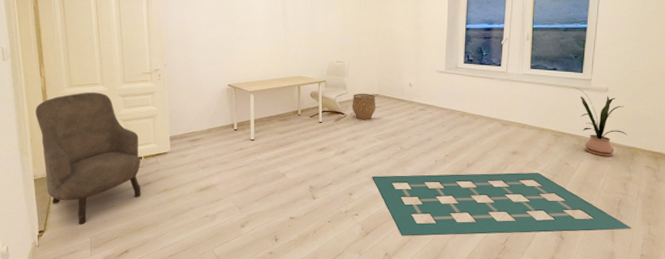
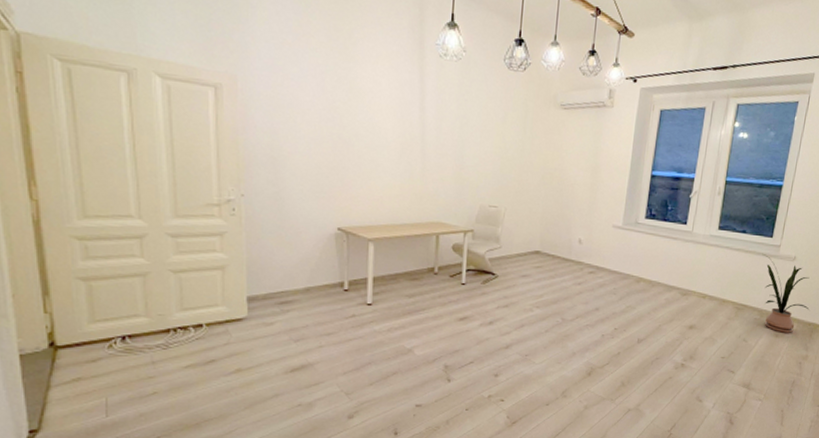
armchair: present [35,92,141,225] -> none [21,227,201,420]
basket: present [352,94,376,120] -> none [505,249,536,284]
area rug: present [372,173,632,236] -> none [524,350,802,425]

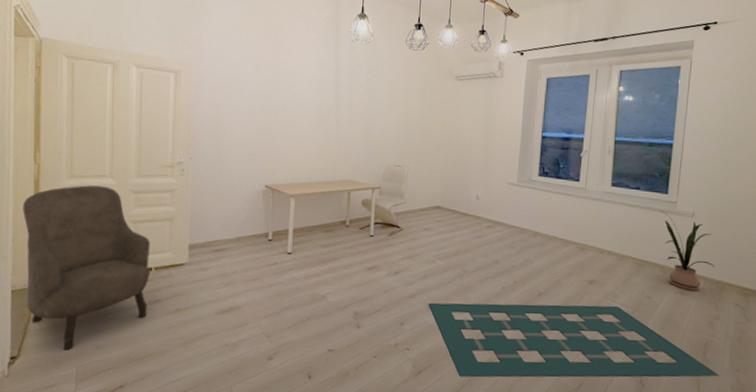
armchair: none [21,227,201,420] -> present [22,185,151,351]
area rug: none [524,350,802,425] -> present [428,302,720,377]

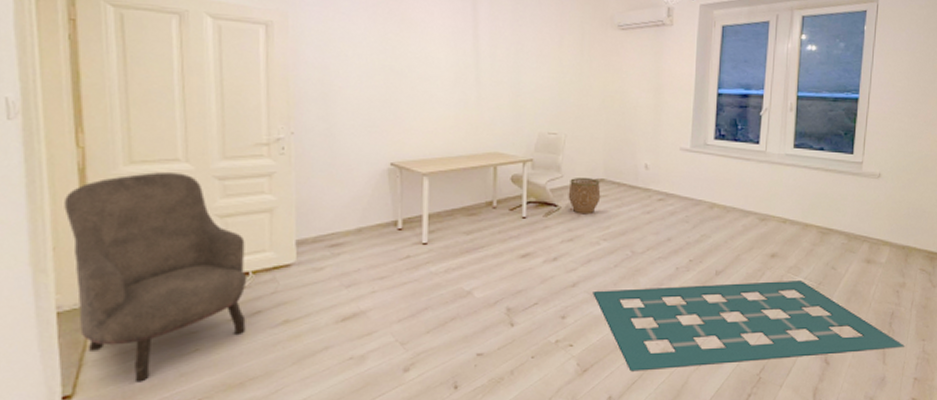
basket: none [409,204,438,236] -> present [568,178,601,215]
house plant: present [658,210,715,291] -> none [843,172,902,258]

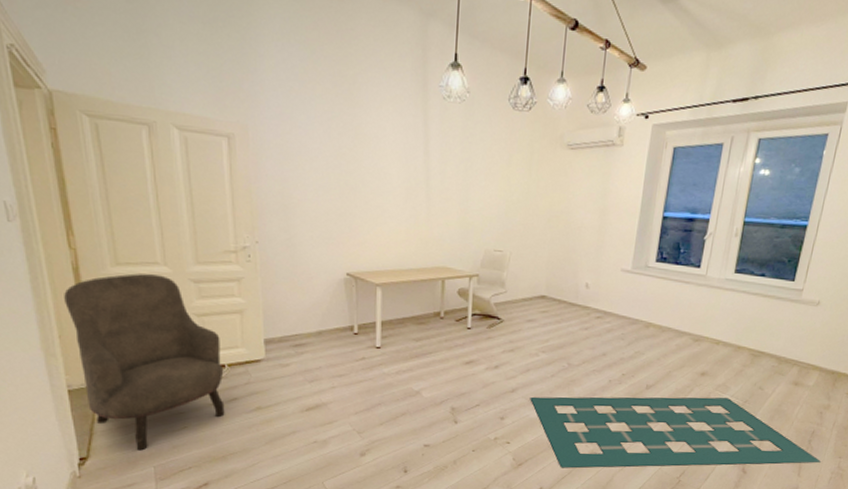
basket: present [568,178,601,215] -> none [510,293,542,328]

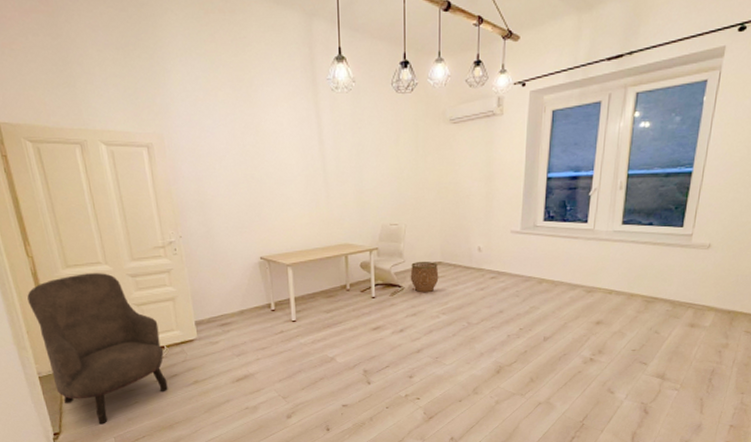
basket: none [510,293,542,328] -> present [410,262,439,293]
area rug: present [530,397,822,468] -> none [435,344,724,419]

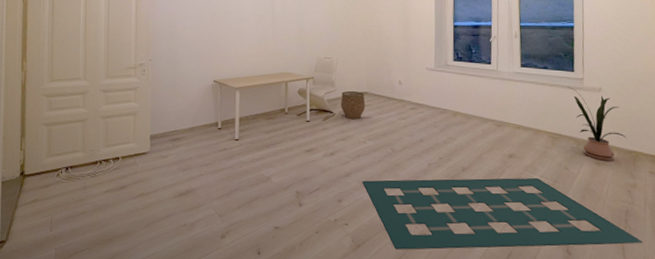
armchair: present [27,273,168,425] -> none [12,87,118,234]
area rug: none [435,344,724,419] -> present [362,178,644,250]
house plant: none [672,245,729,322] -> present [567,87,627,161]

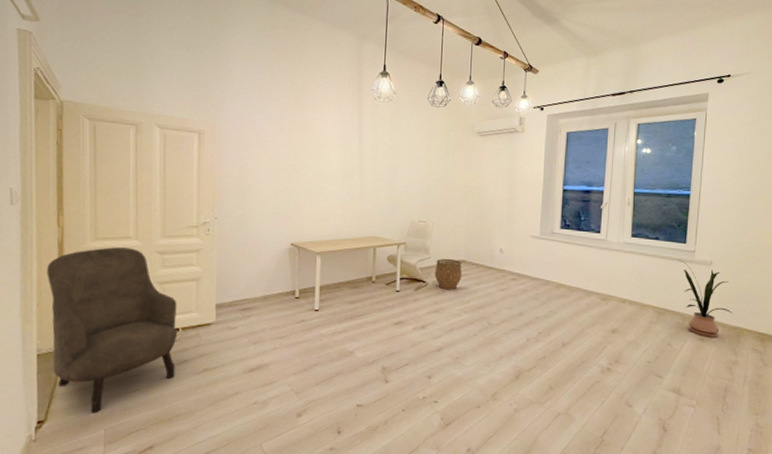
armchair: none [12,87,118,234] -> present [47,247,178,413]
area rug: present [362,178,644,250] -> none [455,354,739,428]

